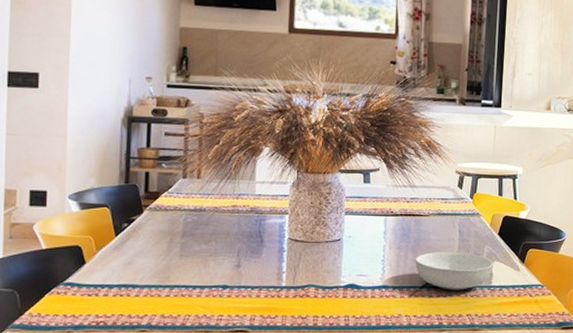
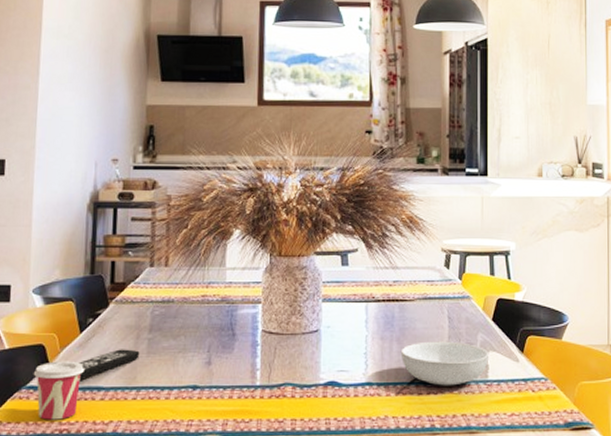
cup: none [70,261,120,313] -> present [33,361,84,420]
remote control: none [114,251,173,278] -> present [79,349,140,380]

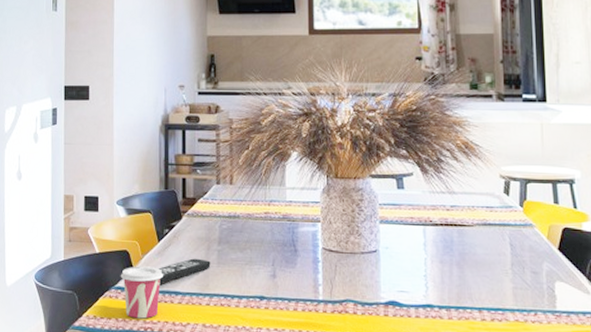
serving bowl: present [400,341,489,386] -> none [461,267,557,314]

